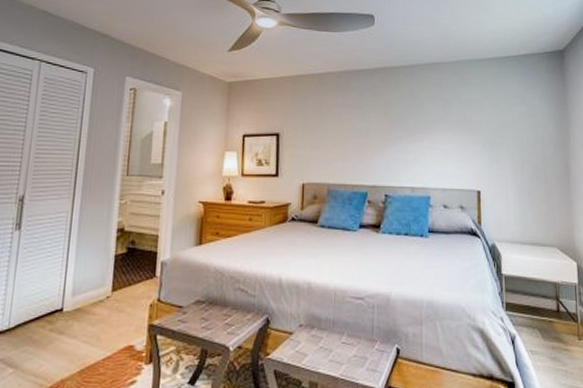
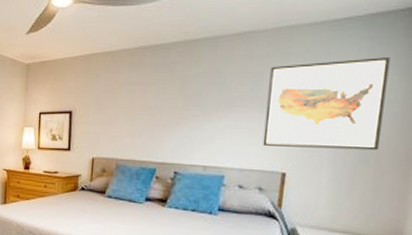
wall art: none [457,89,545,167] -> present [262,58,390,151]

